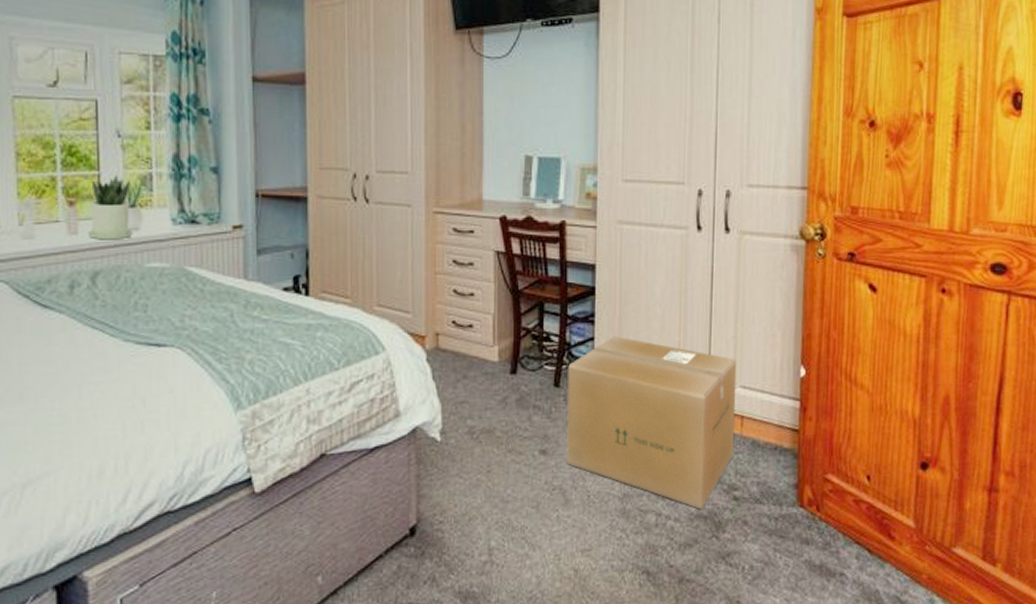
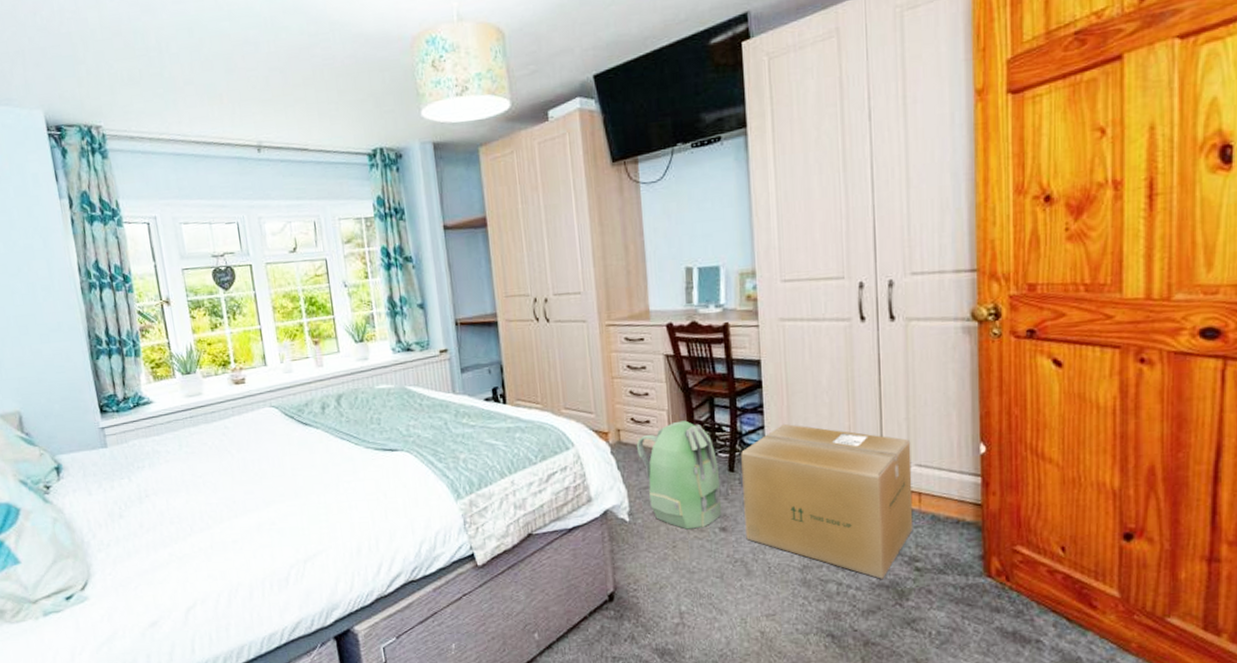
planter: present [87,175,133,240] -> none [328,317,364,370]
backpack: none [456,327,544,452] -> present [636,420,722,530]

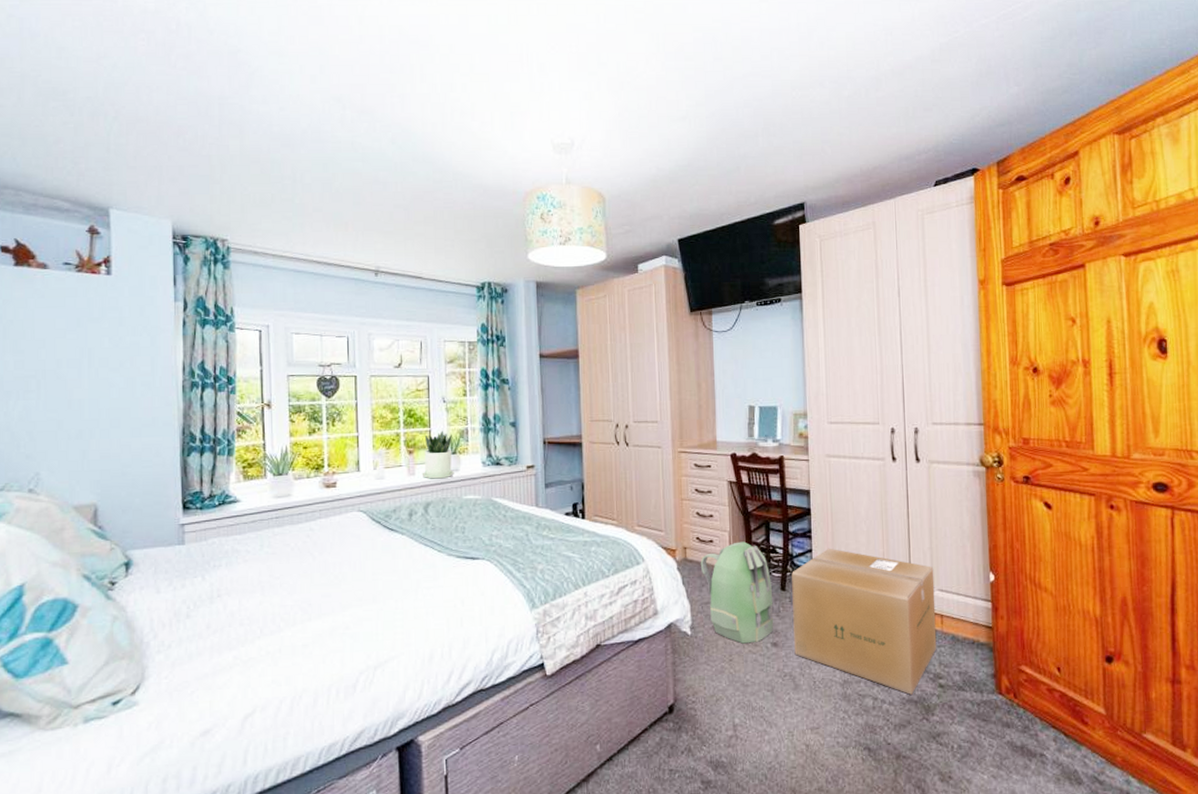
planter: none [328,317,364,370] -> present [421,430,454,479]

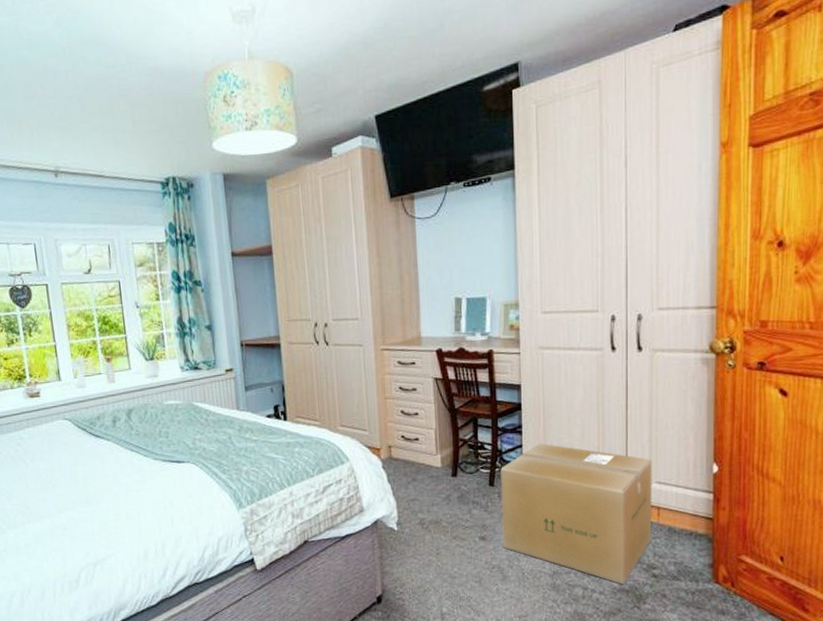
planter: present [421,430,454,479] -> none [121,336,154,386]
backpack: present [700,541,774,644] -> none [406,438,482,538]

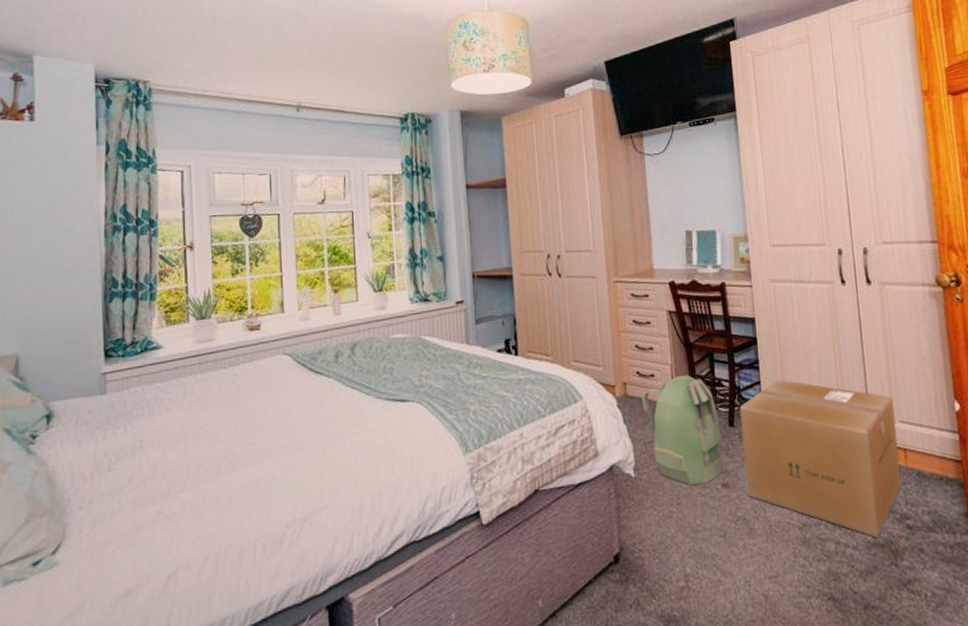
backpack: none [406,438,482,538] -> present [641,375,723,486]

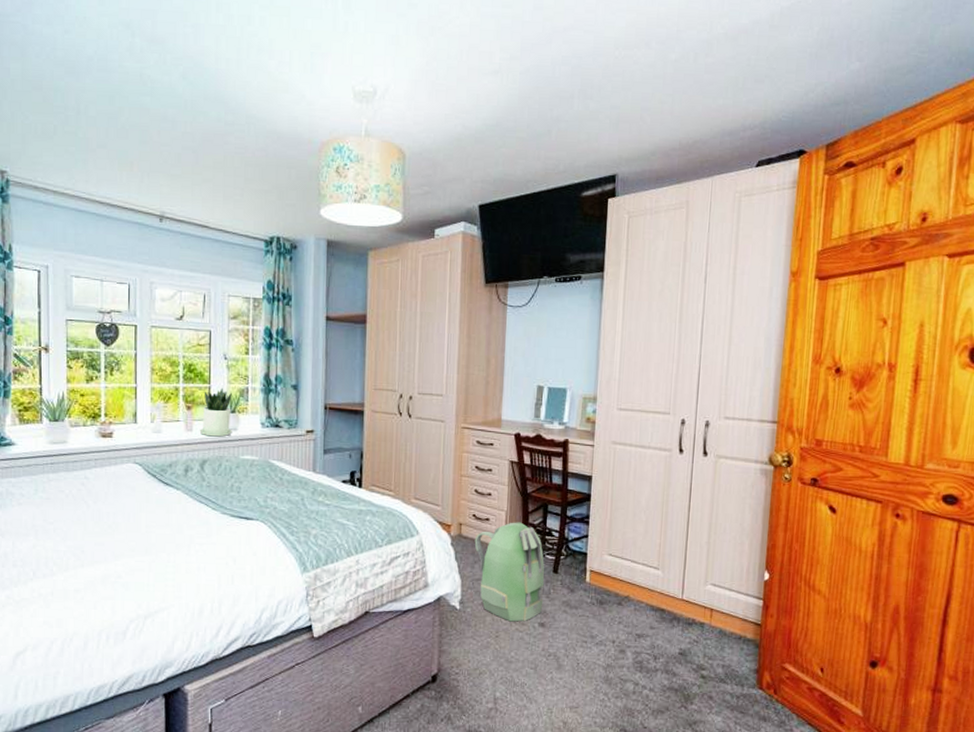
planter: none [347,267,381,318] -> present [199,388,232,437]
box: present [740,379,902,538] -> none [561,535,709,683]

